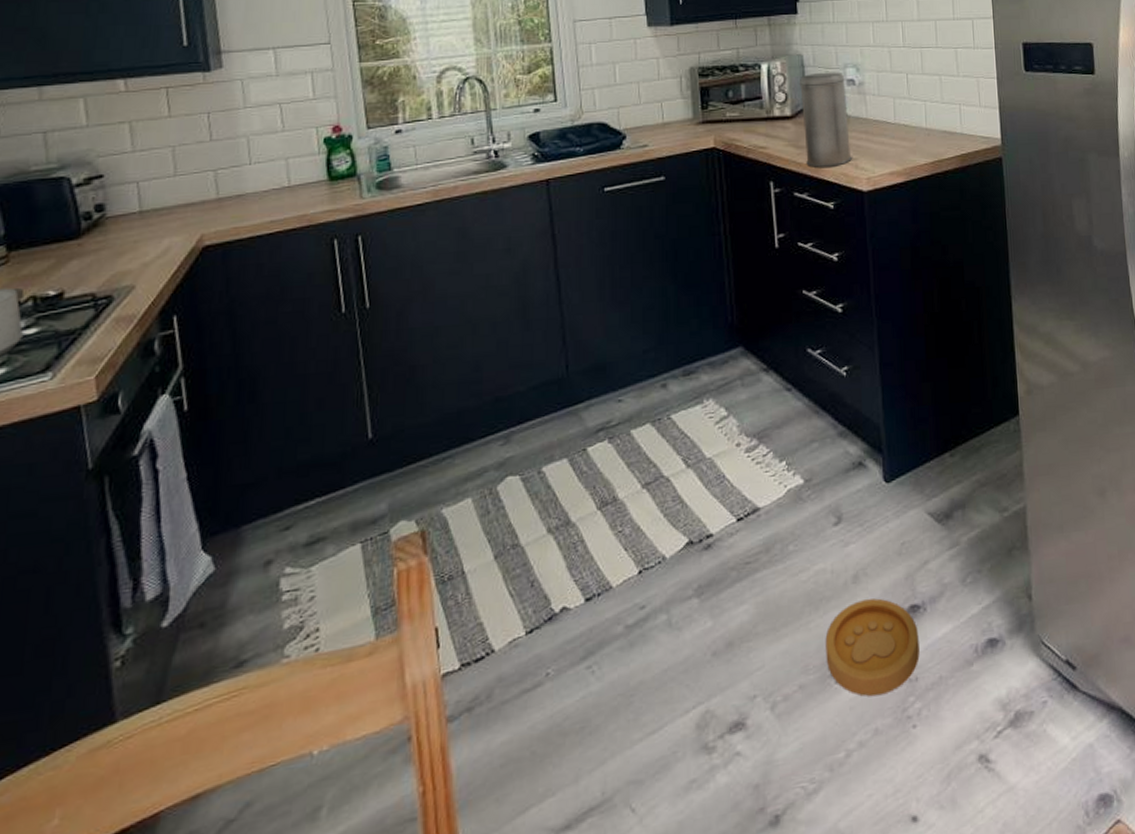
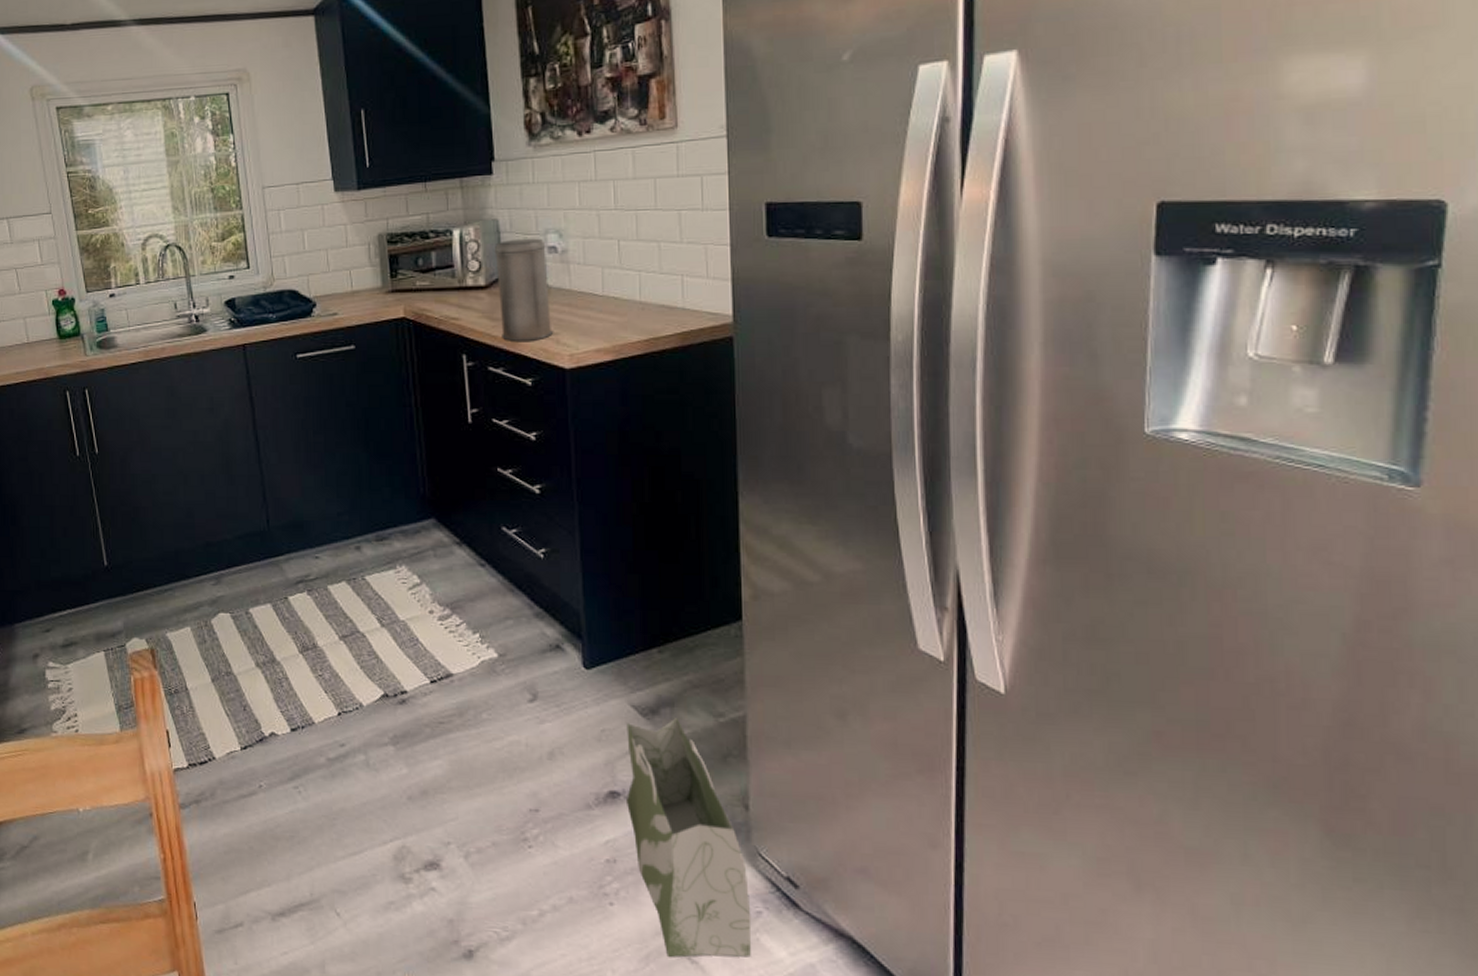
pet bowl: present [825,598,920,697] -> none [519,777,619,868]
grocery bag: none [924,519,1040,770] -> present [626,718,752,958]

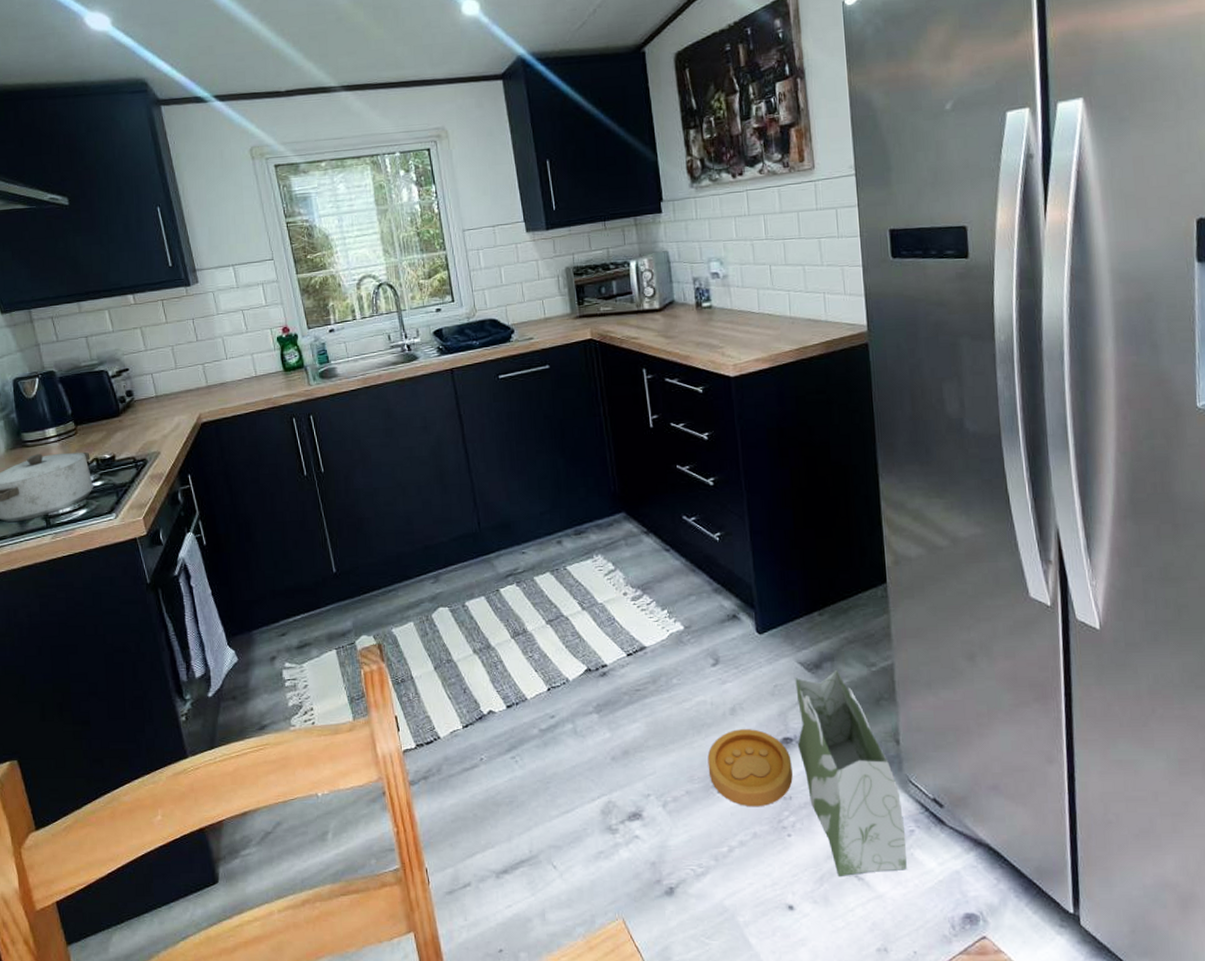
canister: present [494,238,553,343] -> none [665,266,718,356]
pet bowl: none [519,777,619,868] -> present [707,729,793,807]

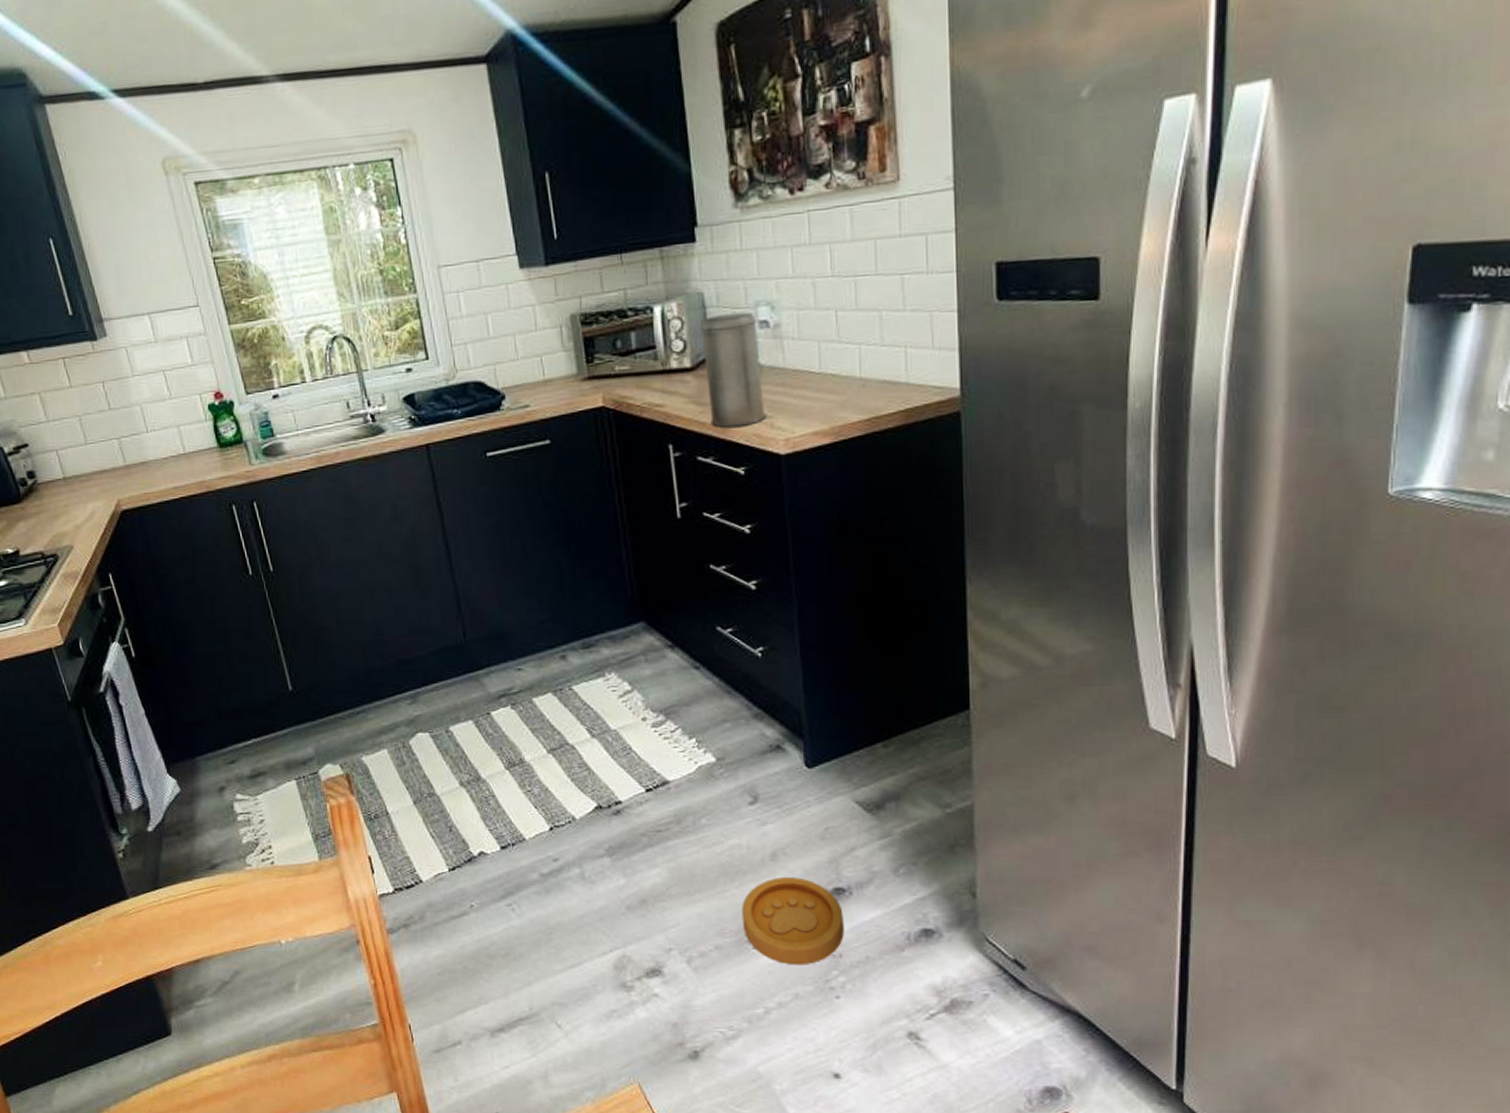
canister: none [665,266,718,356] -> present [699,312,766,429]
grocery bag: present [795,670,907,876] -> none [851,811,979,1043]

